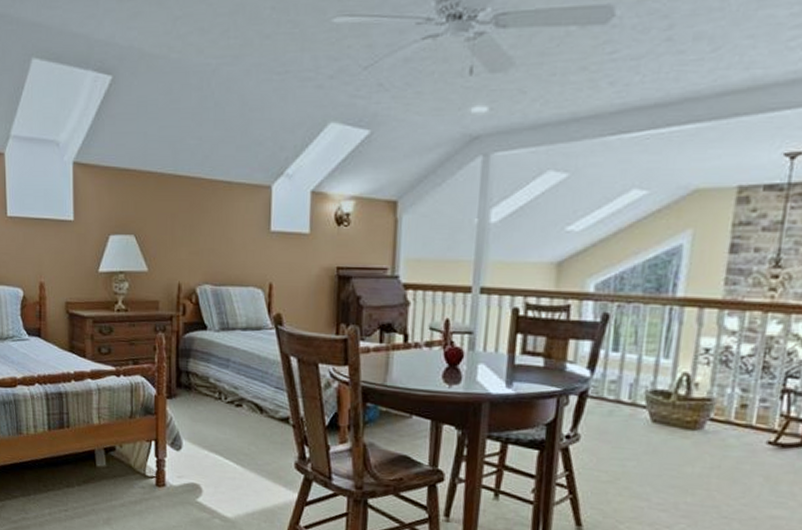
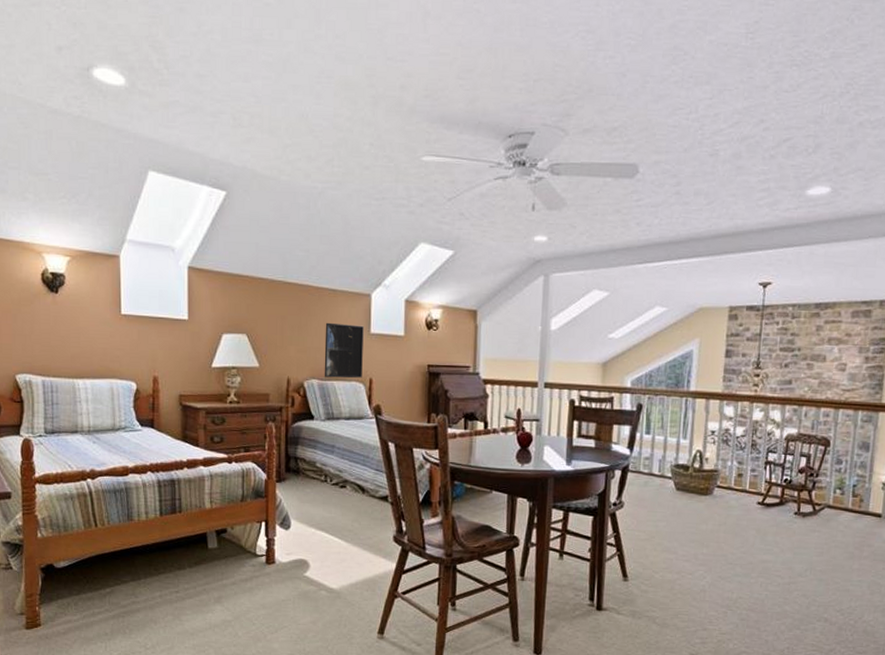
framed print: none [218,220,263,284] -> present [324,322,364,379]

